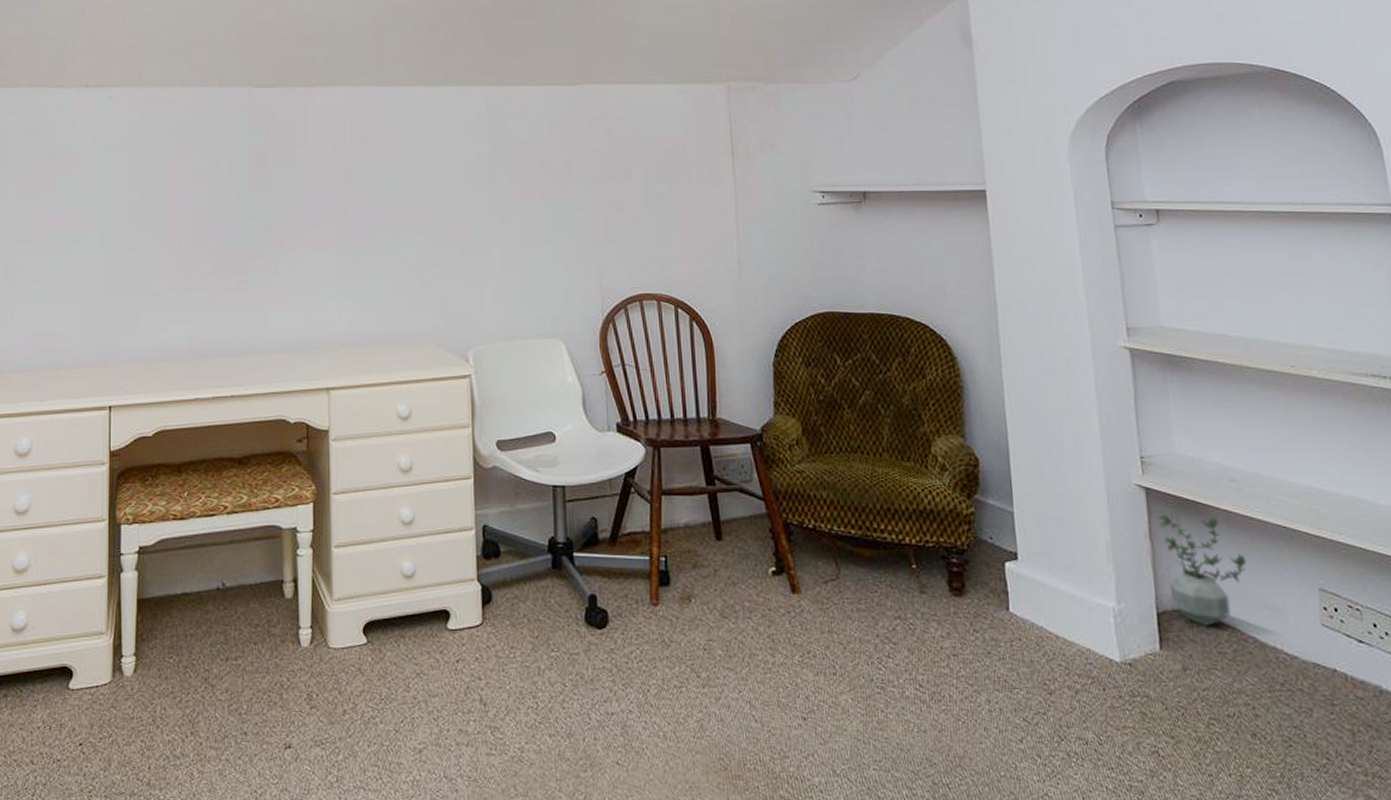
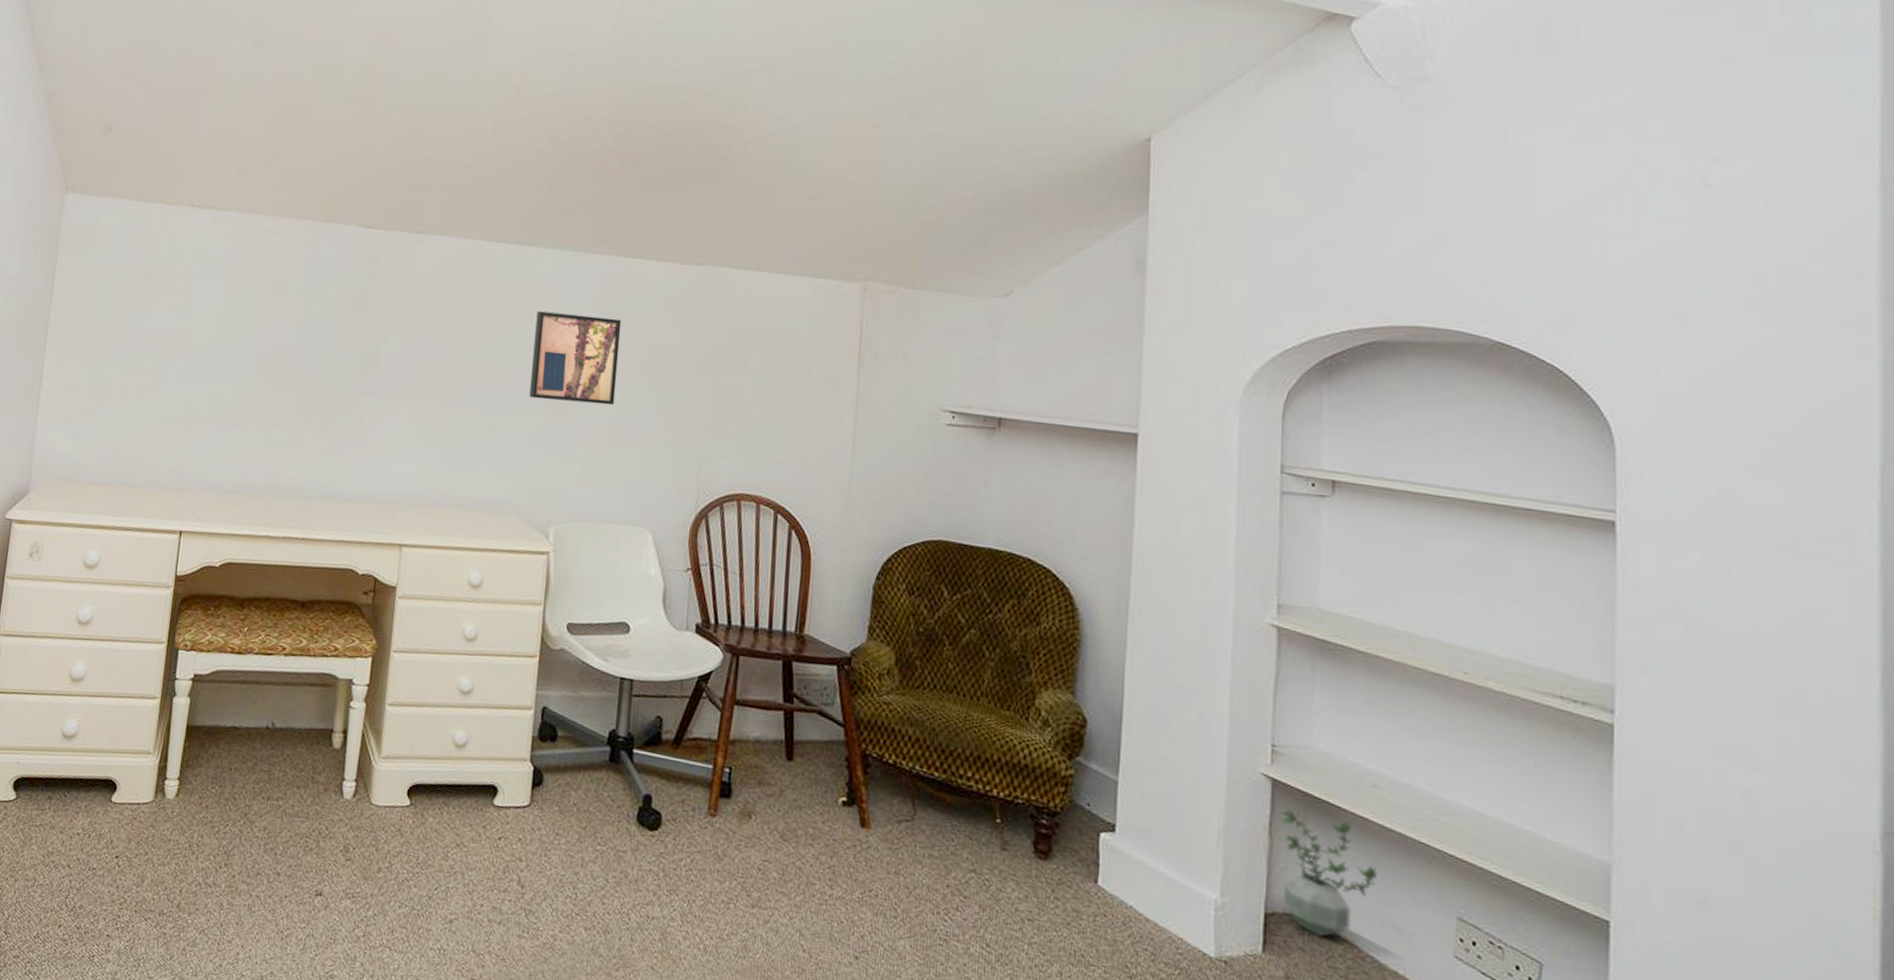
wall art: none [432,144,515,230] -> present [529,311,622,406]

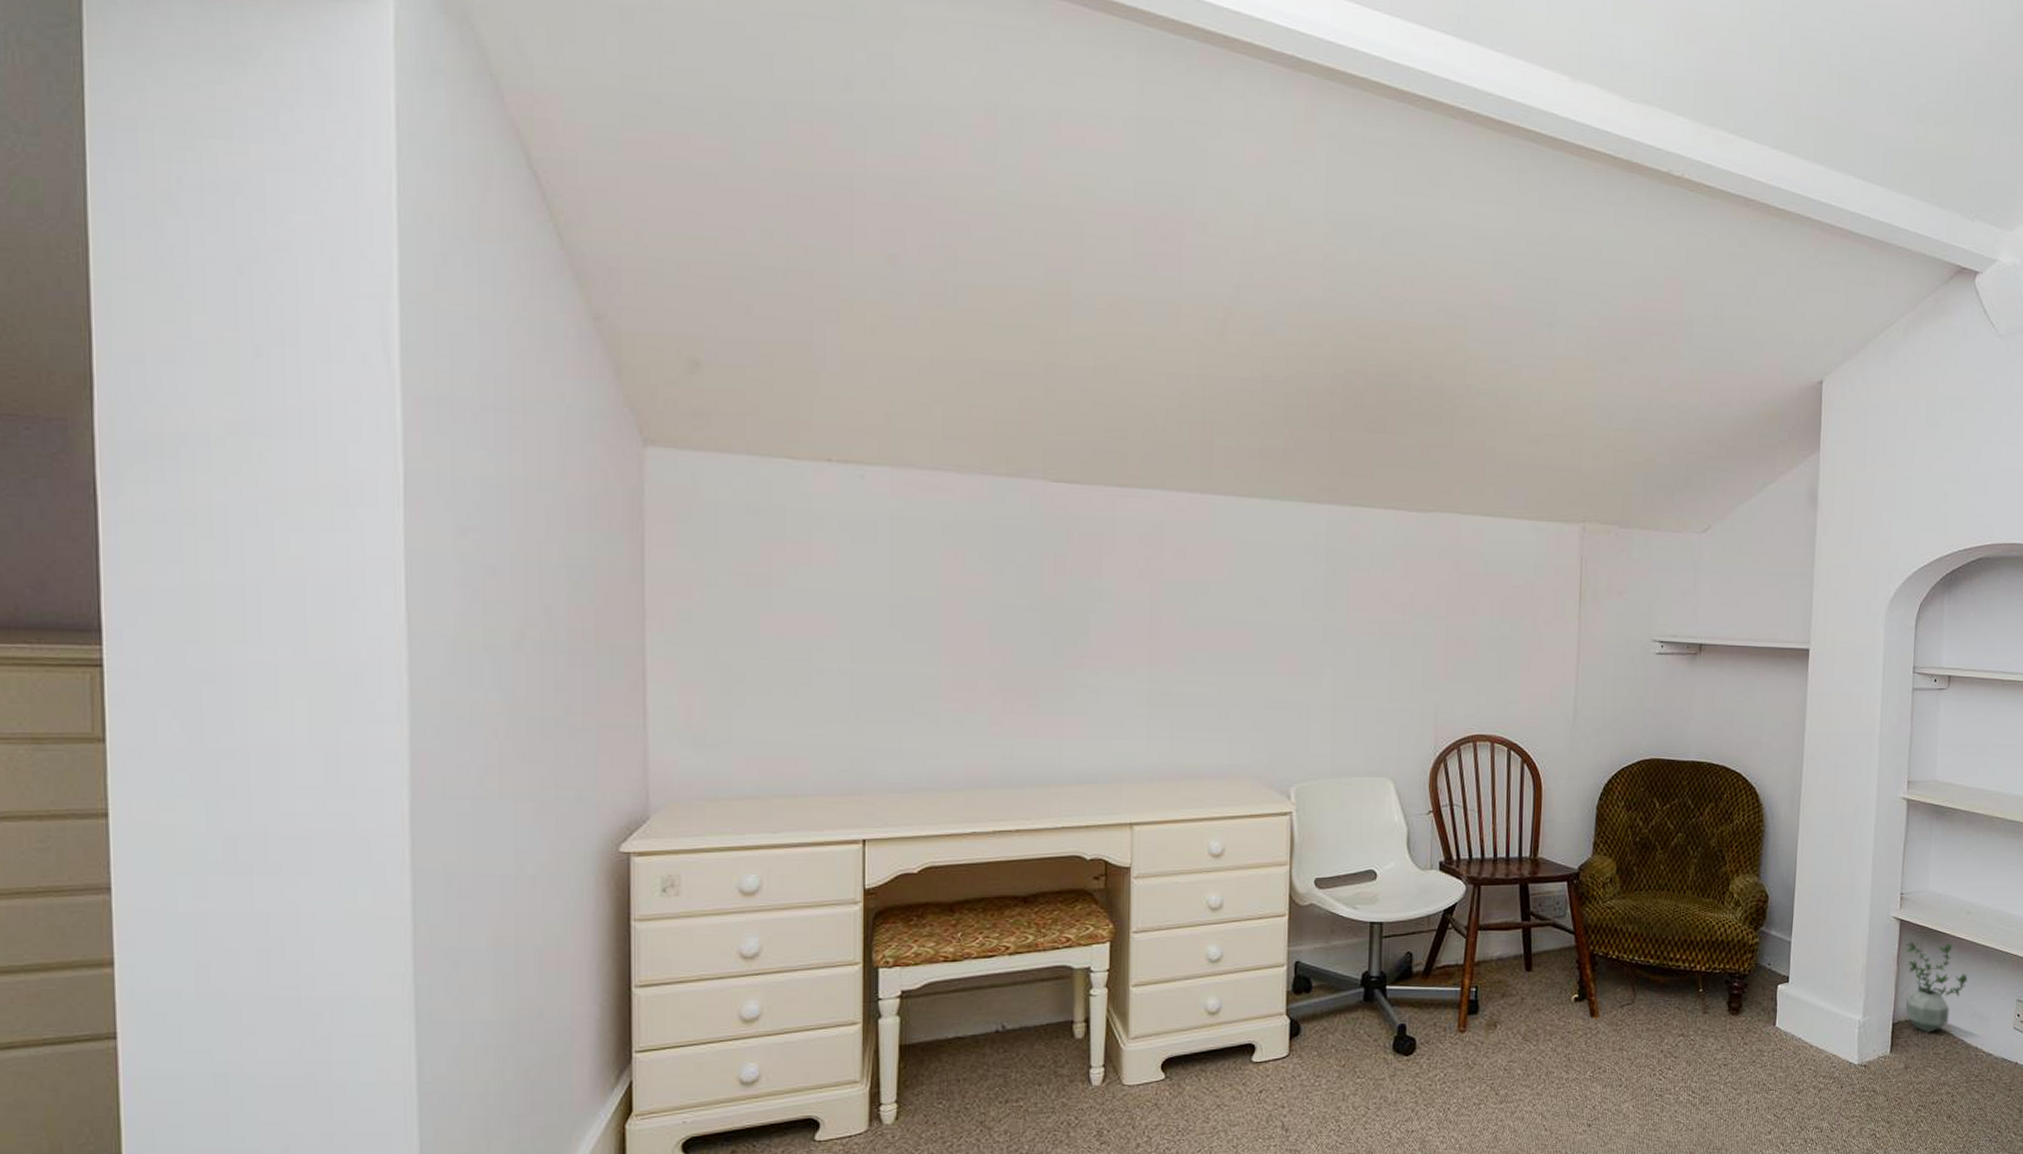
wall art: present [529,311,622,406] -> none [1260,567,1352,660]

